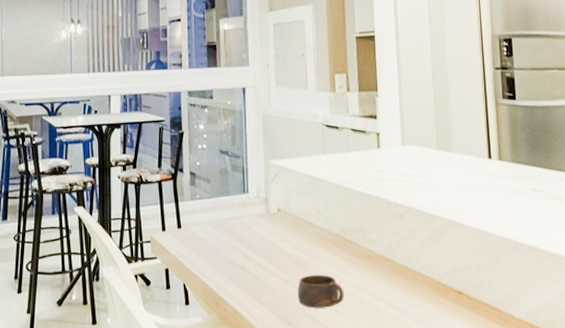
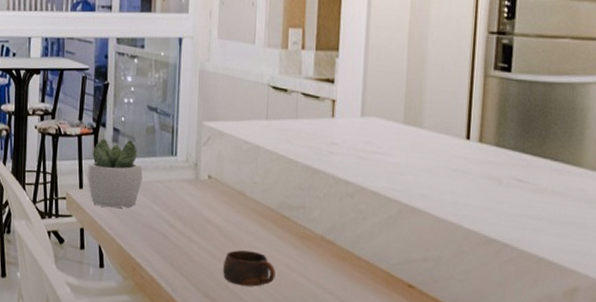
succulent plant: none [167,182,219,247] -> present [86,139,143,208]

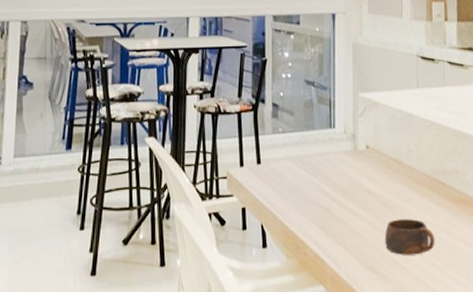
succulent plant: present [86,139,143,208] -> none [246,115,303,185]

